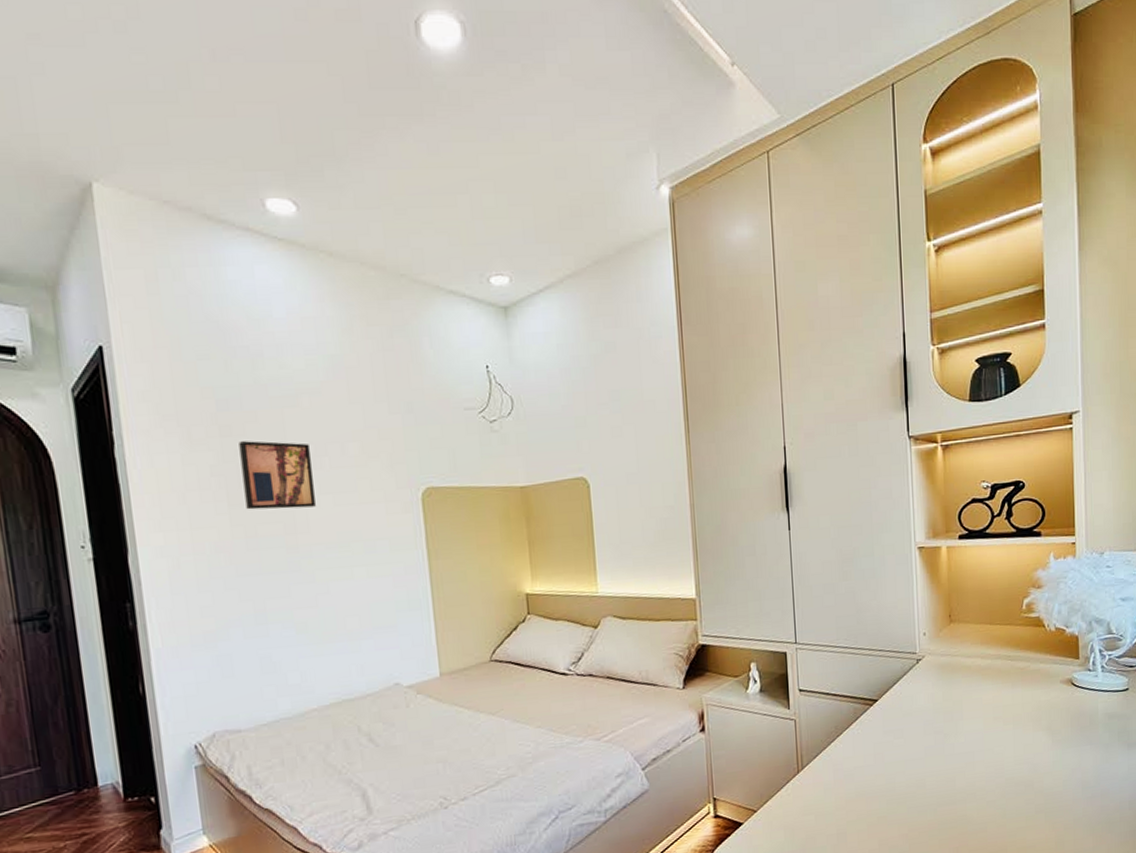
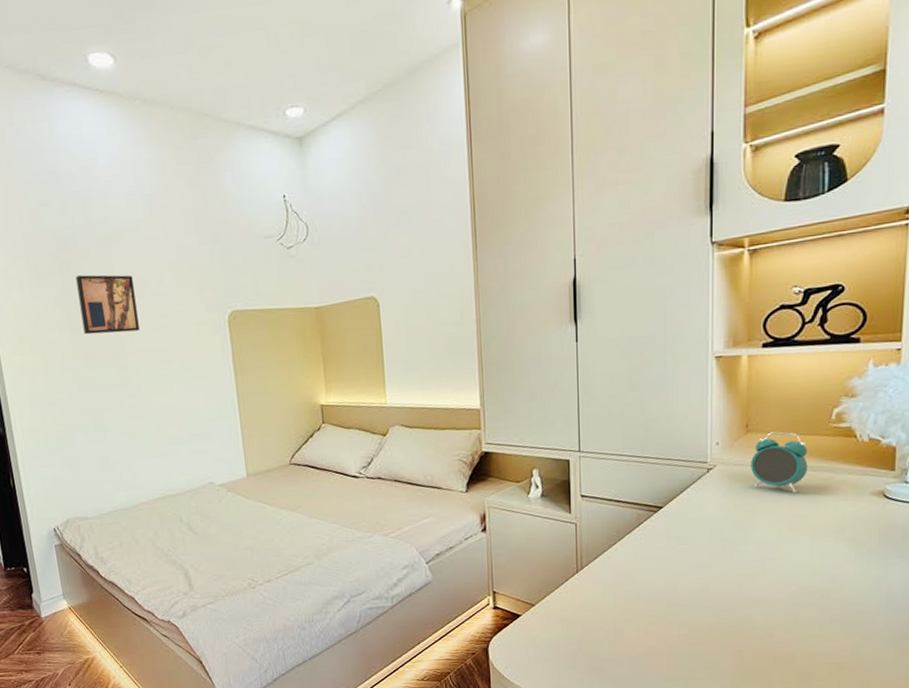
alarm clock: none [955,621,1006,682] -> present [751,431,808,493]

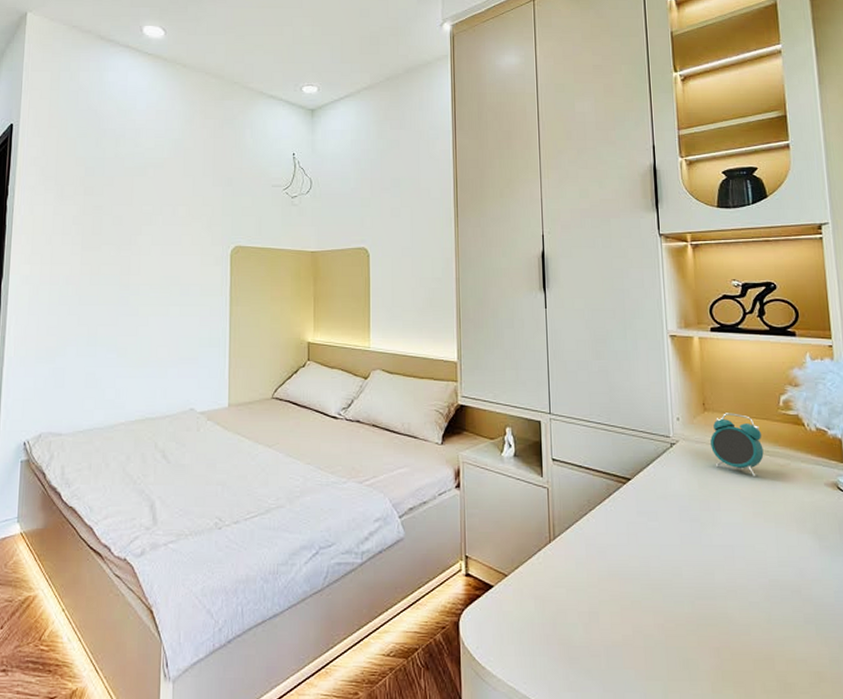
wall art: present [75,274,140,335] -> none [95,200,149,254]

